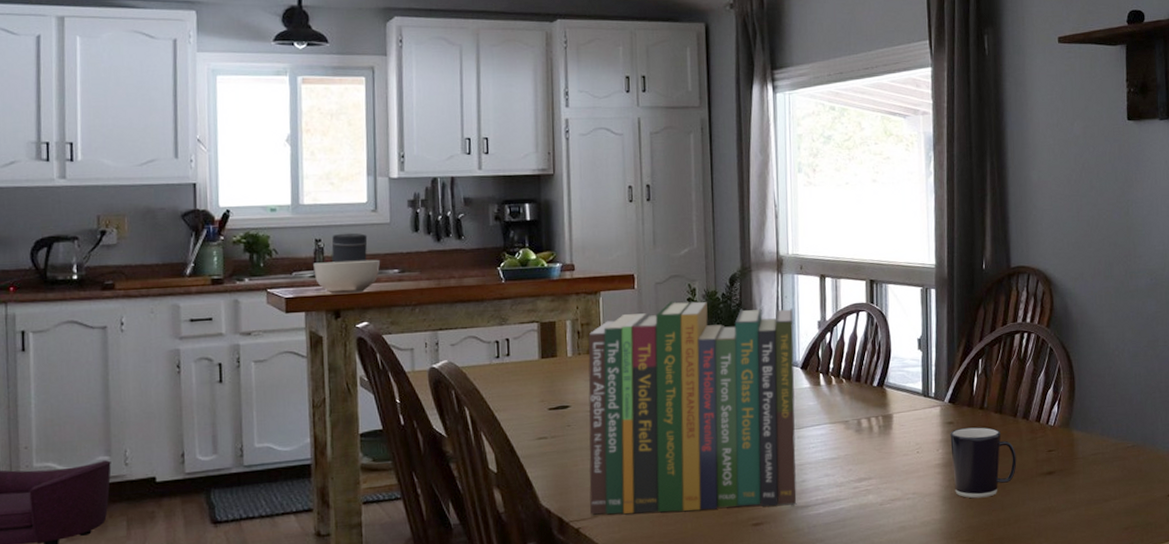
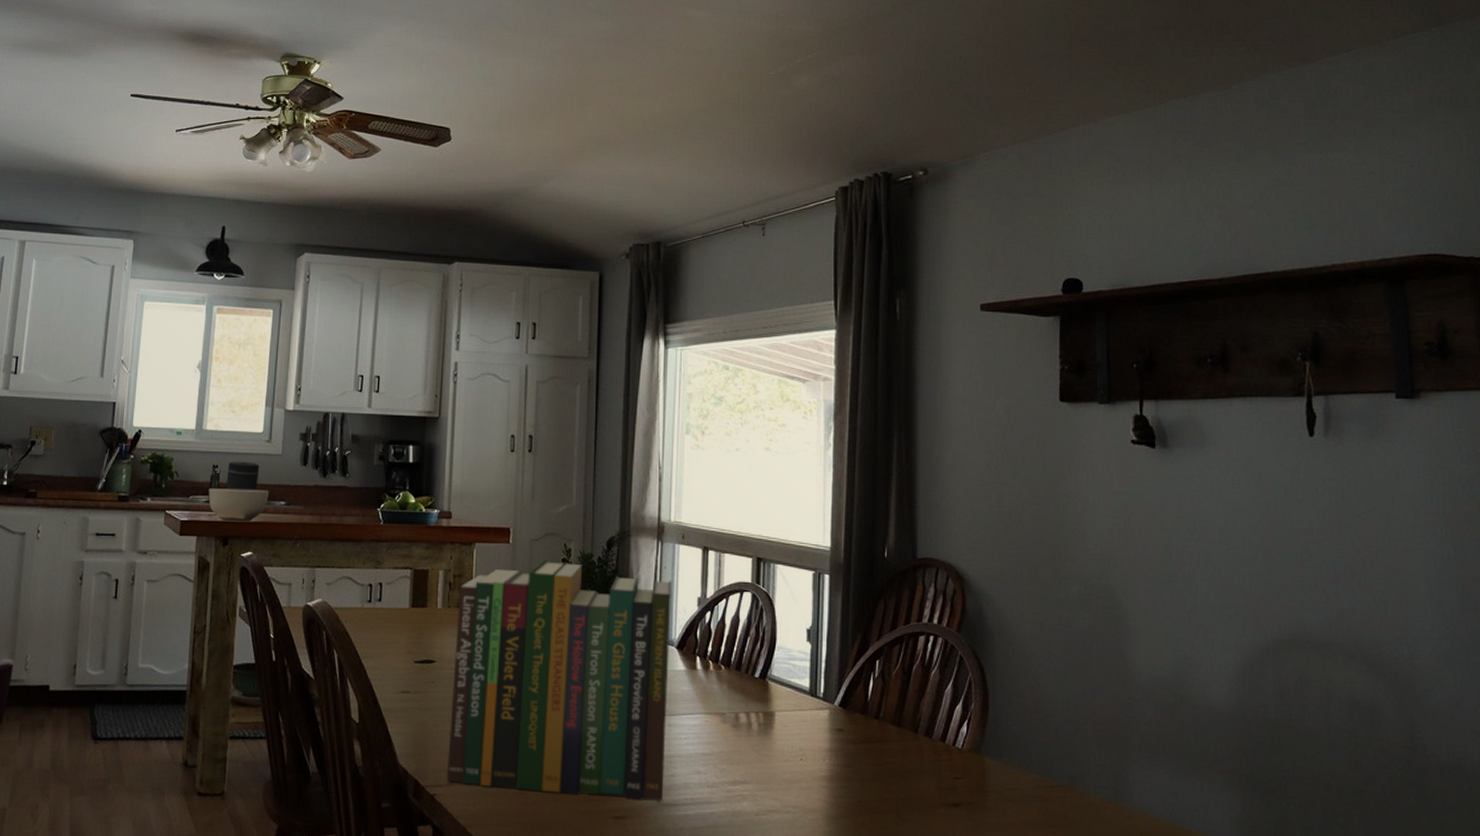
mug: present [950,427,1017,499] -> none [839,738,916,824]

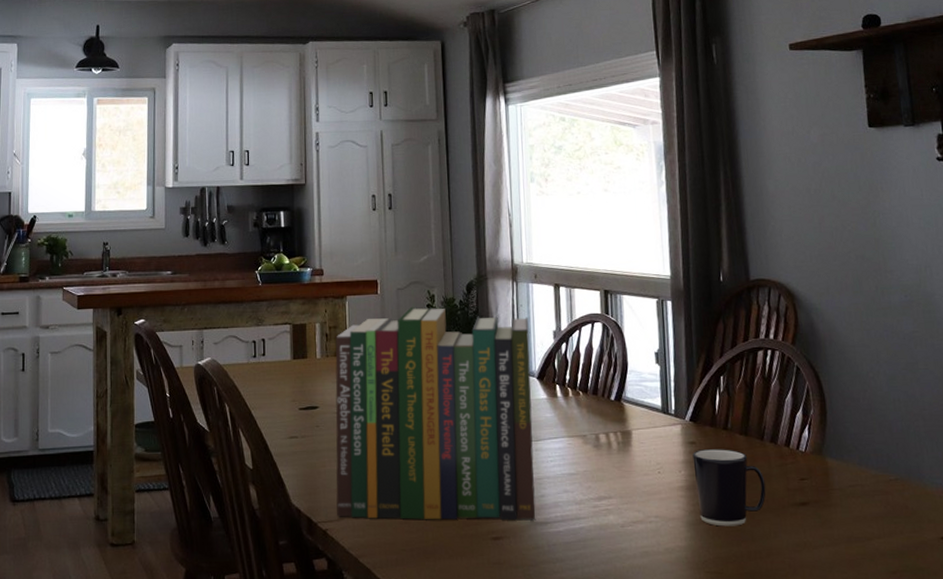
bowl: present [208,488,270,522] -> none [101,261,157,293]
cylinder: present [226,461,260,491] -> none [116,237,146,264]
mug: none [839,738,916,824] -> present [692,449,766,527]

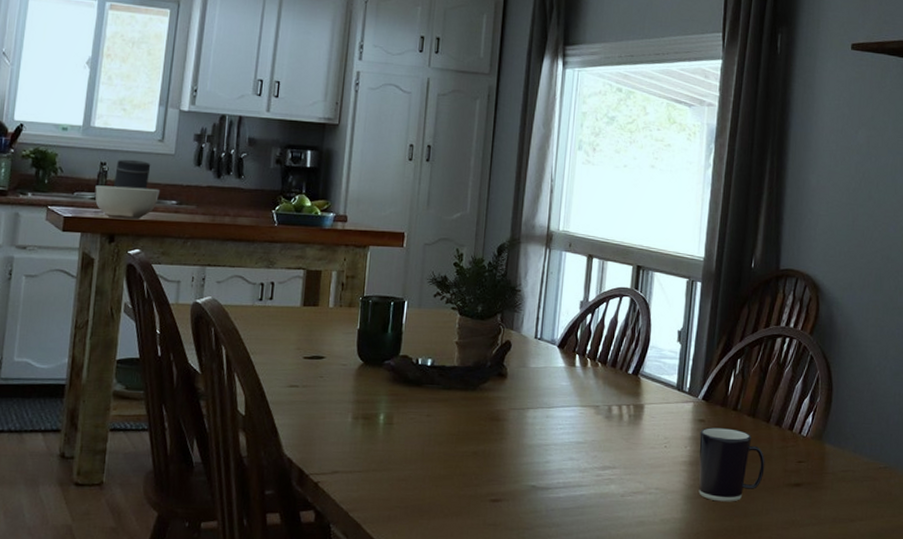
bowl: none [101,261,157,293] -> present [95,185,161,220]
cylinder: none [116,237,146,264] -> present [114,159,151,189]
books: present [335,306,535,520] -> none [331,263,557,484]

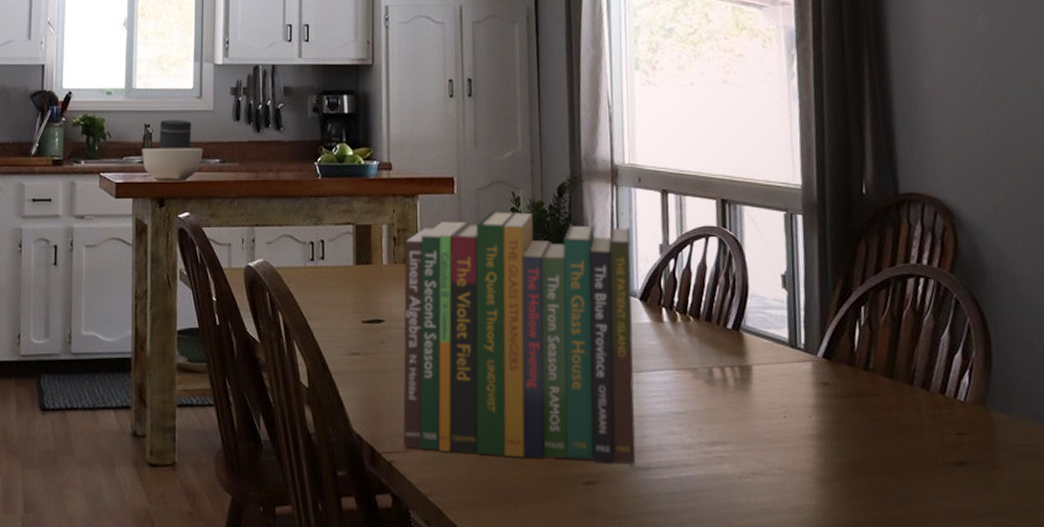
books: none [331,263,557,484] -> present [403,209,635,463]
mug: present [698,427,765,502] -> none [825,392,916,486]

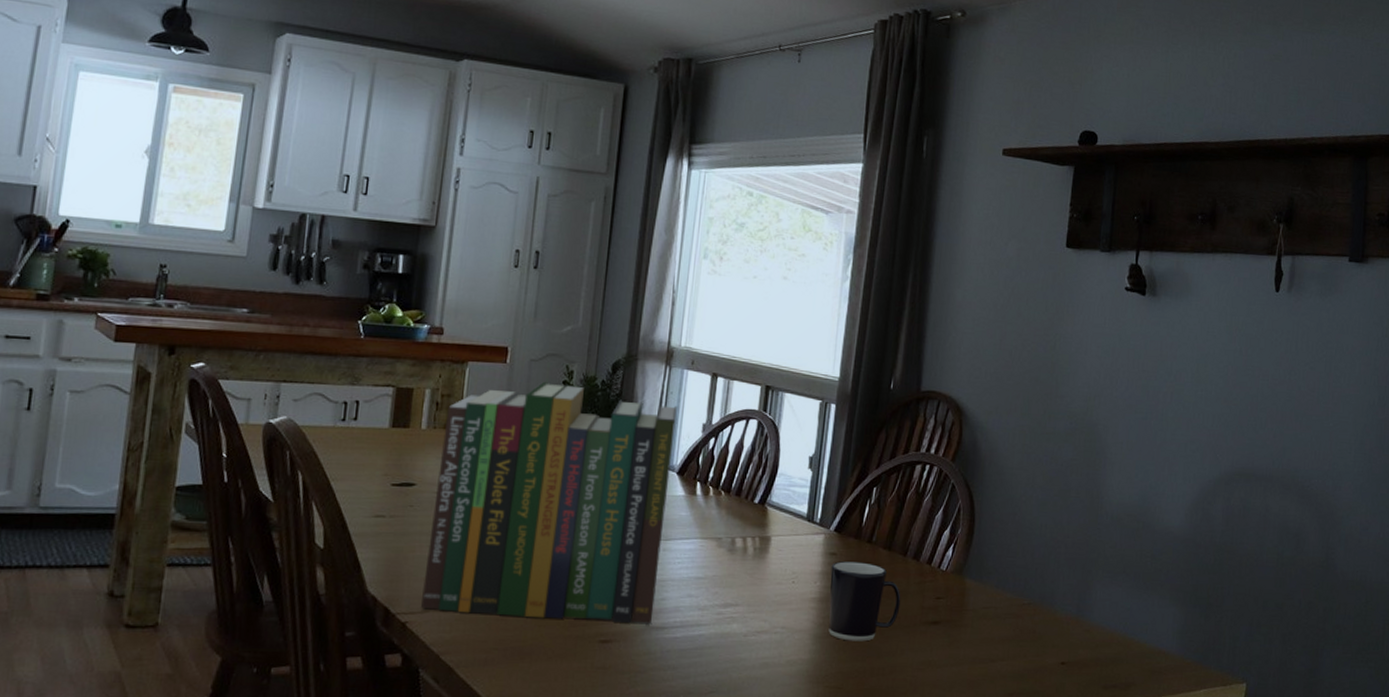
bowl: present [142,148,203,182] -> none [153,290,230,330]
cylinder: present [159,119,192,149] -> none [175,261,219,295]
mug: none [825,392,916,486] -> present [828,561,901,642]

